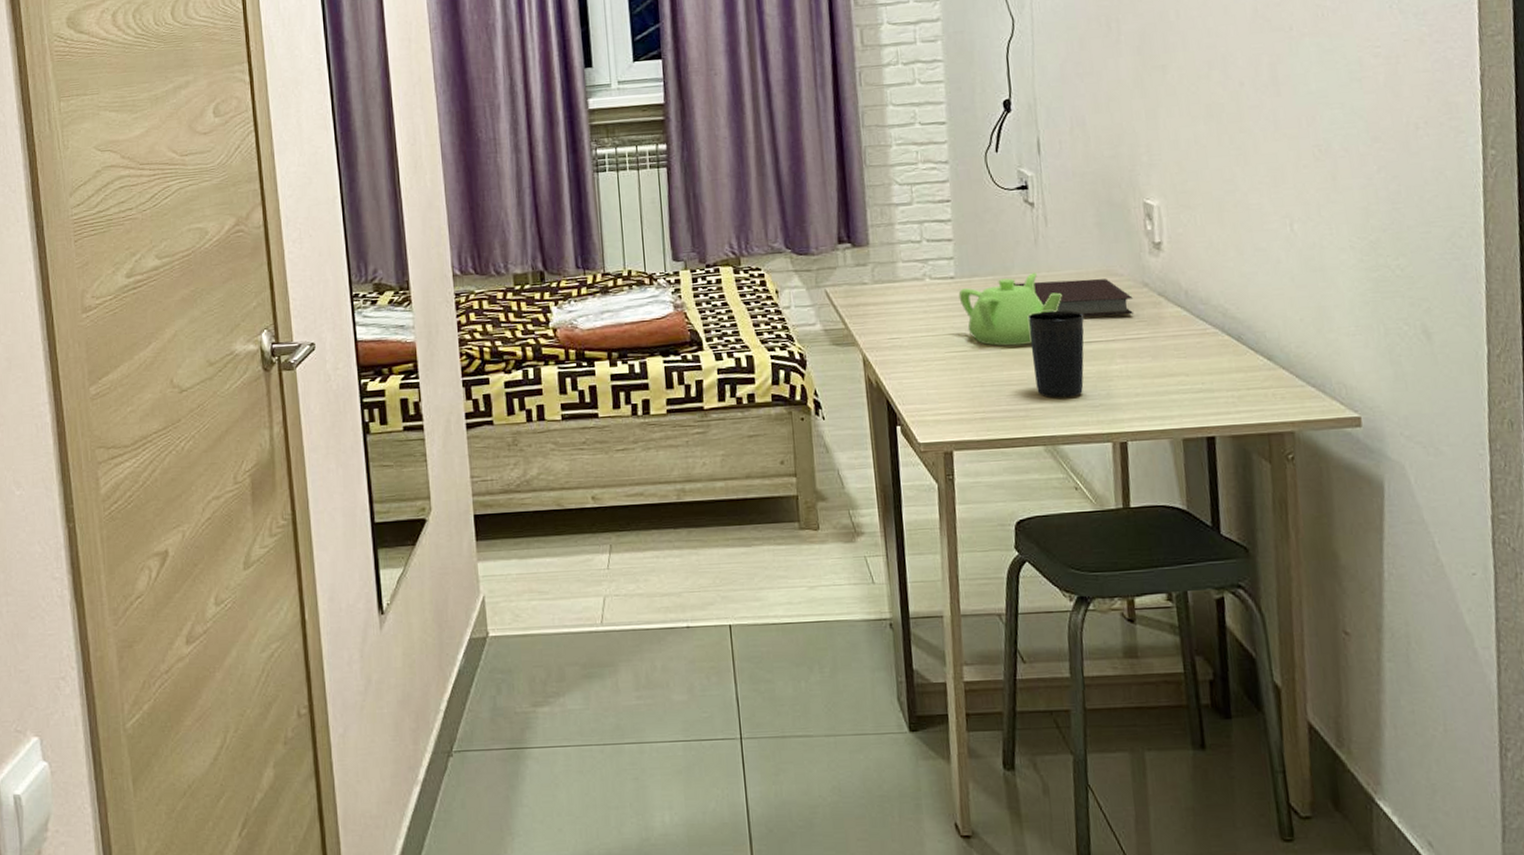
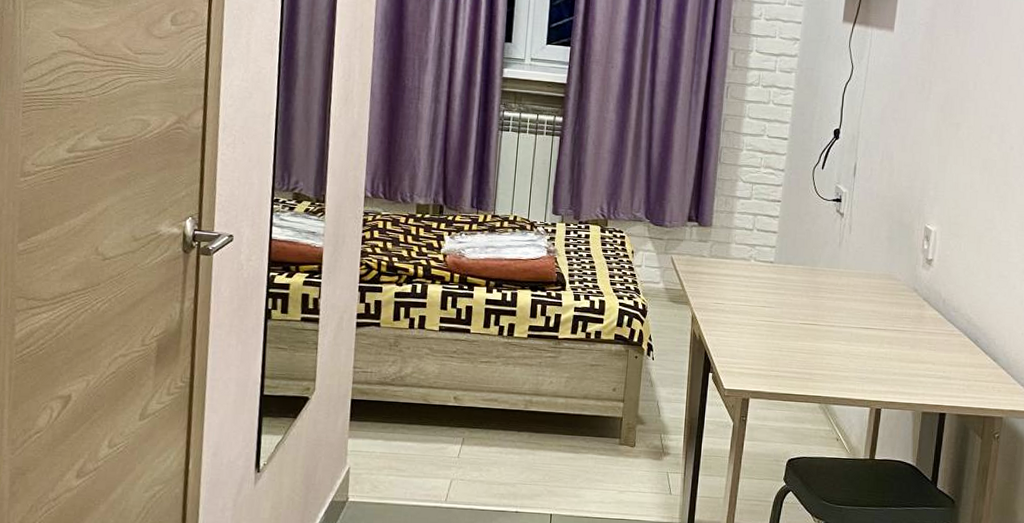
teapot: present [958,272,1062,346] -> none [774,267,852,323]
notebook: present [1012,278,1133,317] -> none [817,274,904,312]
cup: present [1027,310,1085,398] -> none [821,299,866,369]

